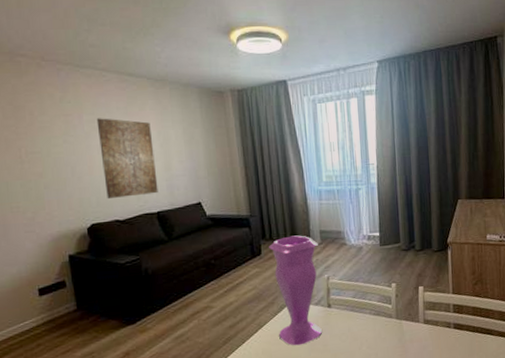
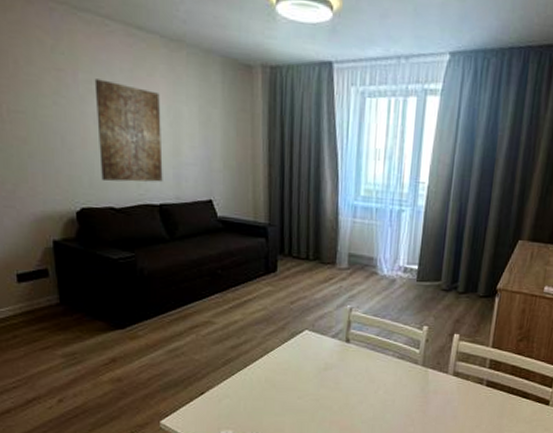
vase: present [269,235,322,346] -> none [286,255,345,379]

